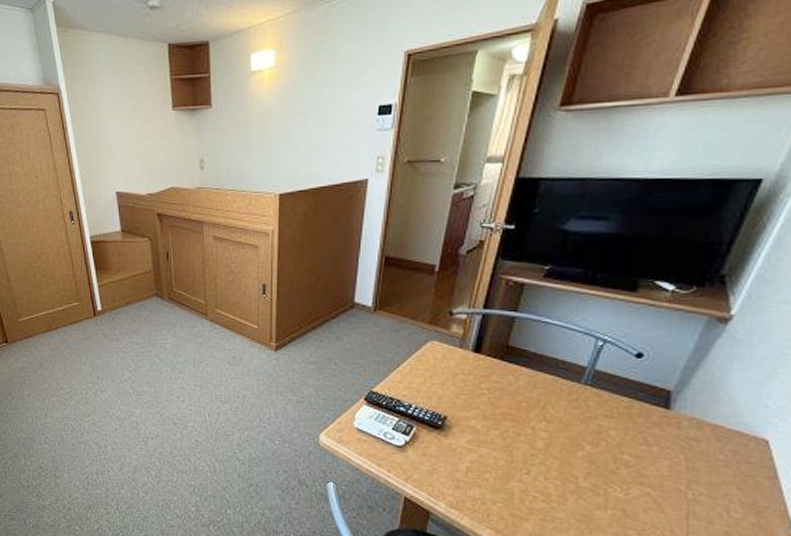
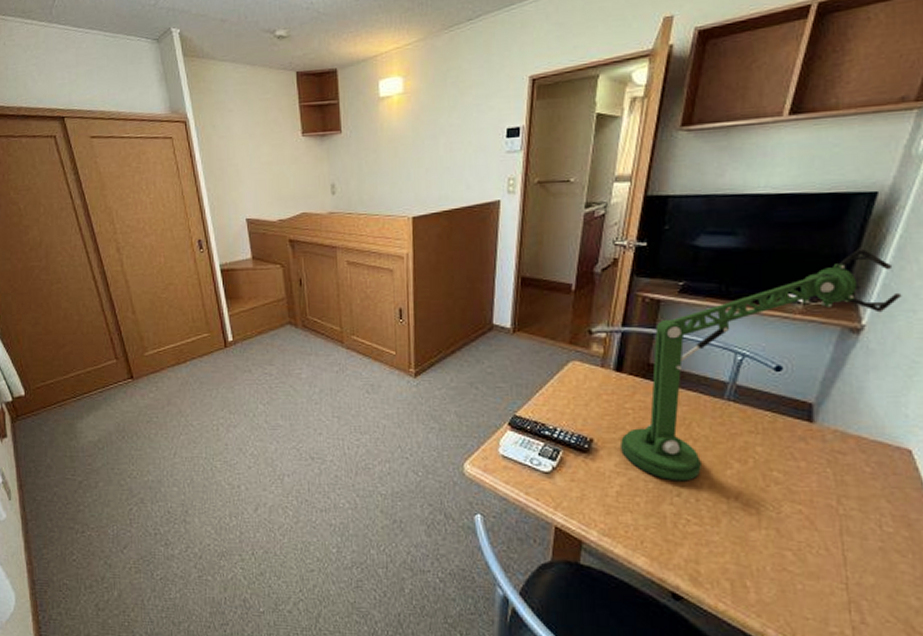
desk lamp: none [472,236,777,461] -> present [619,248,902,482]

